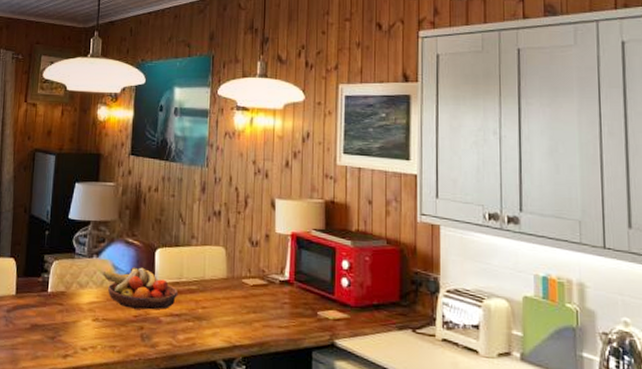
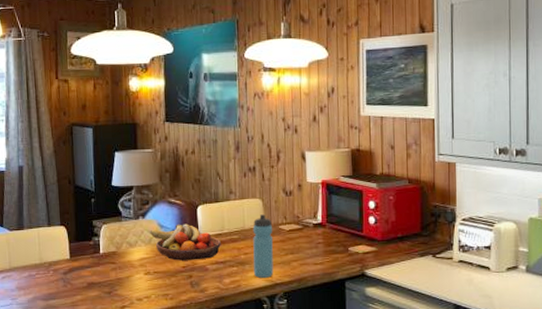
water bottle: none [210,264,236,338] -> present [252,214,274,278]

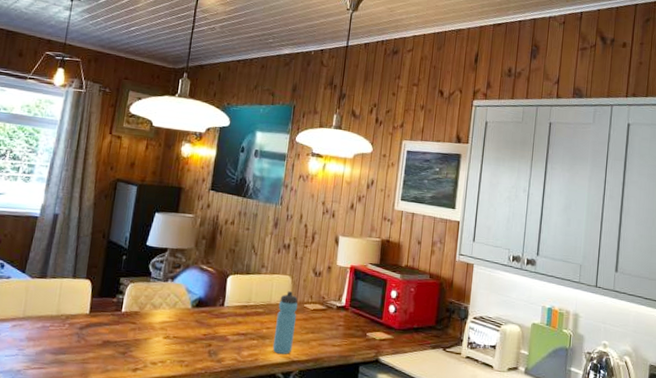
fruit bowl: present [150,223,221,261] -> none [176,291,246,330]

